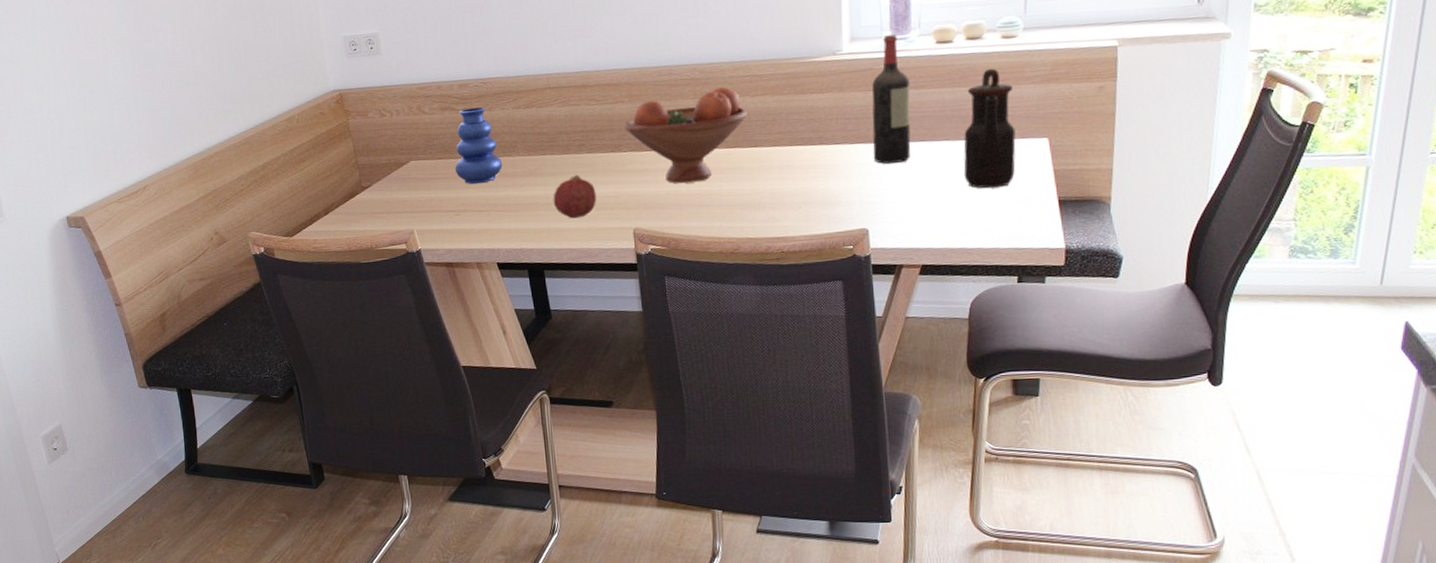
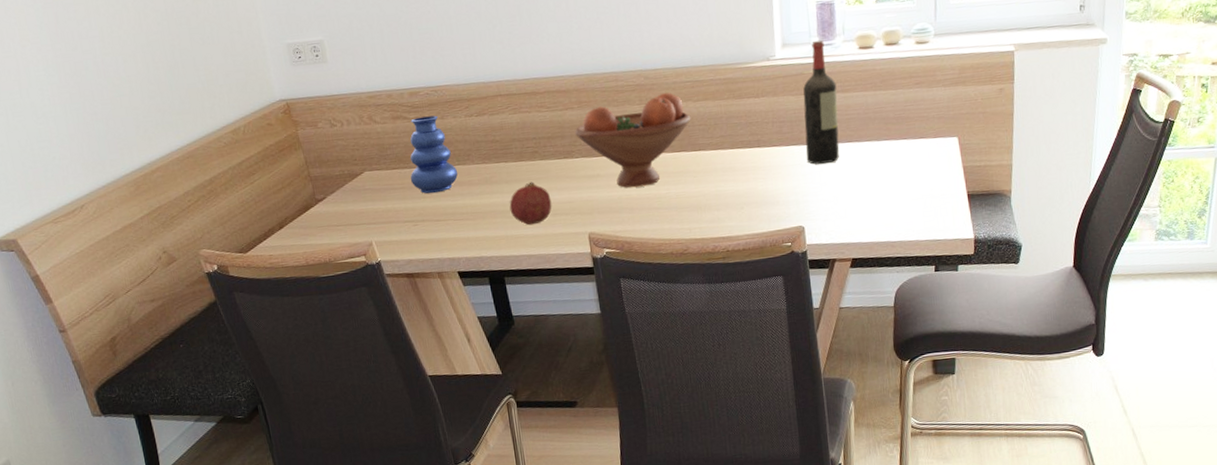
teapot: present [963,68,1016,189] -> none [885,72,931,186]

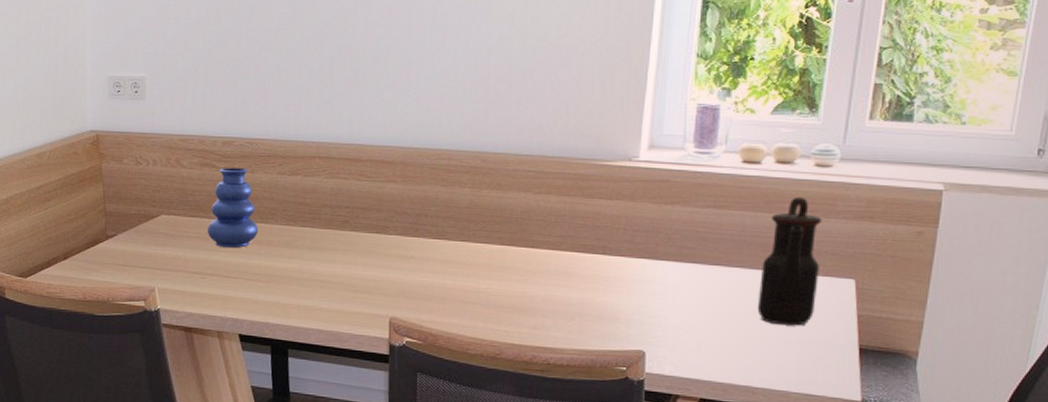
fruit: present [509,181,552,226] -> none [307,252,355,299]
fruit bowl: present [574,92,691,188] -> none [392,179,529,277]
wine bottle: present [803,40,839,165] -> none [659,147,709,285]
teapot: none [885,72,931,186] -> present [757,196,822,326]

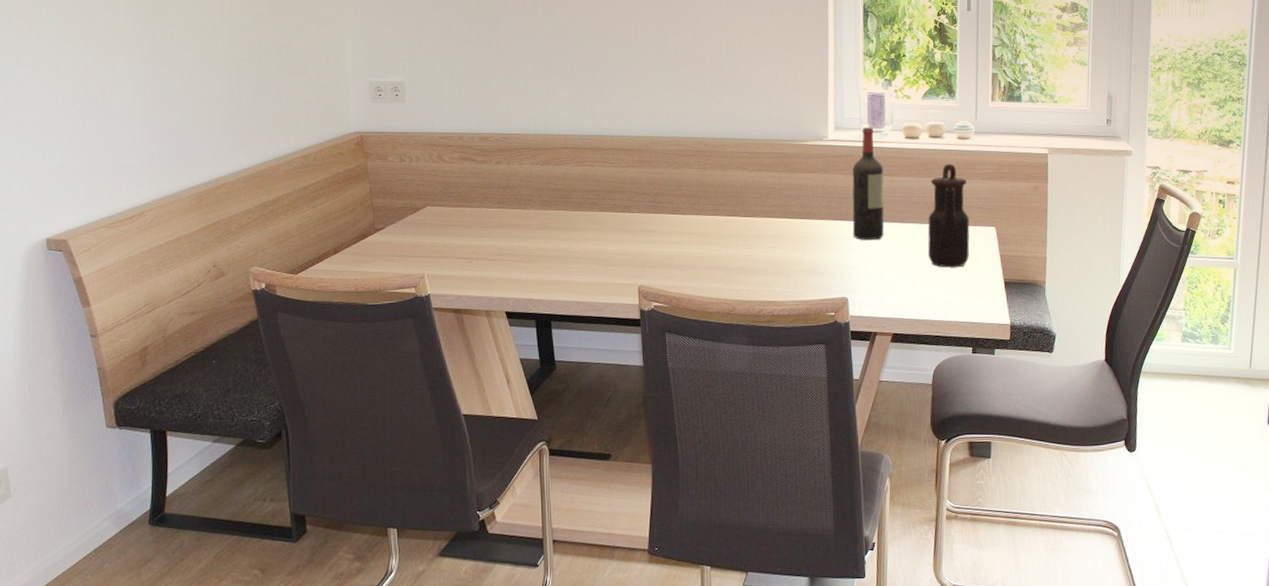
vase: present [207,168,258,249] -> none [470,160,517,234]
wine bottle: none [659,147,709,285] -> present [852,127,884,240]

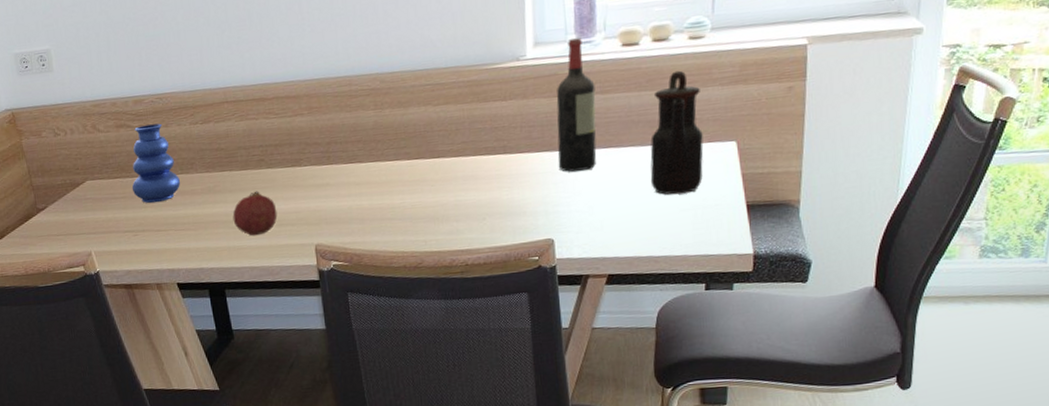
vase: none [470,160,517,234] -> present [131,123,180,204]
fruit: none [564,231,606,273] -> present [232,191,278,236]

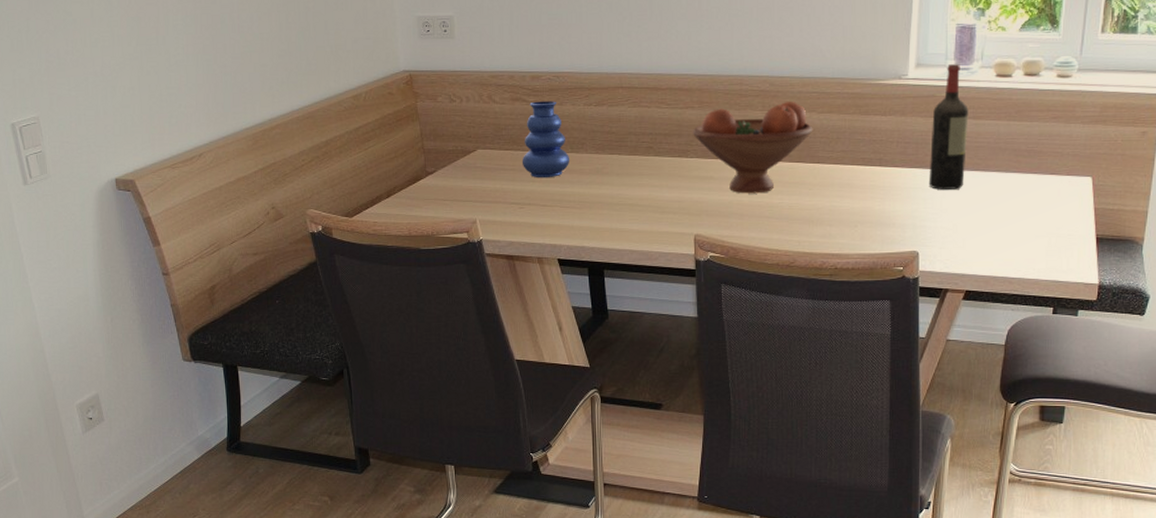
fruit: present [232,191,278,236] -> none [617,177,661,220]
fruit bowl: none [303,96,430,198] -> present [692,100,813,194]
teapot: present [650,70,704,195] -> none [1011,105,1063,221]

